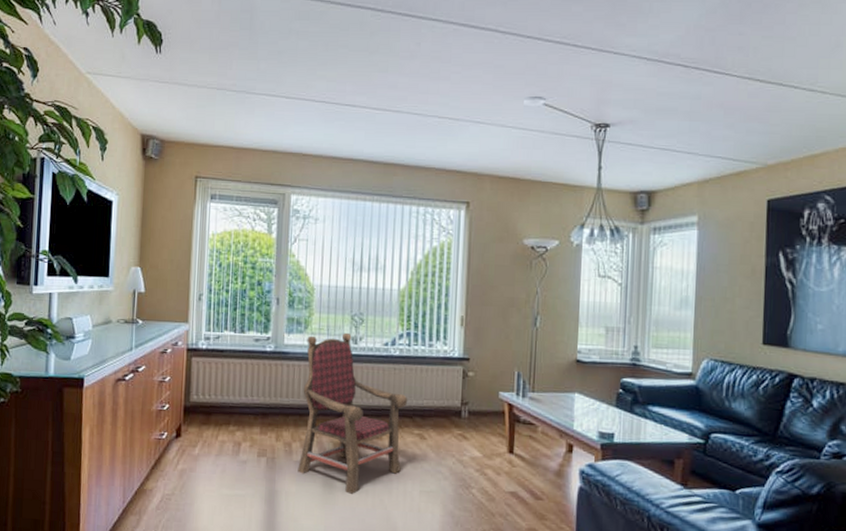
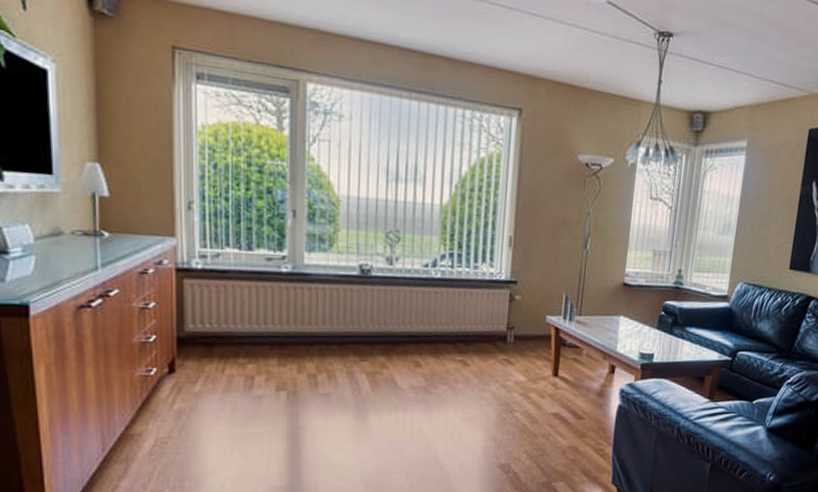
armchair: present [297,333,408,494] -> none [325,253,450,425]

